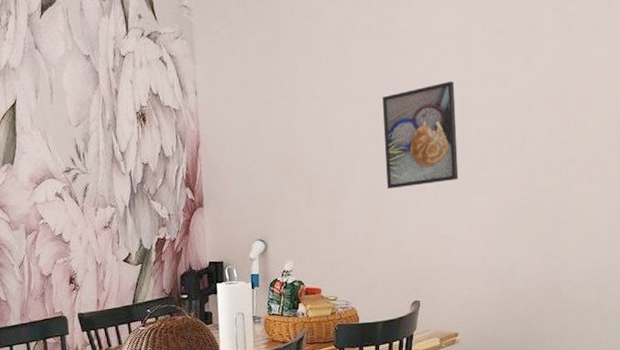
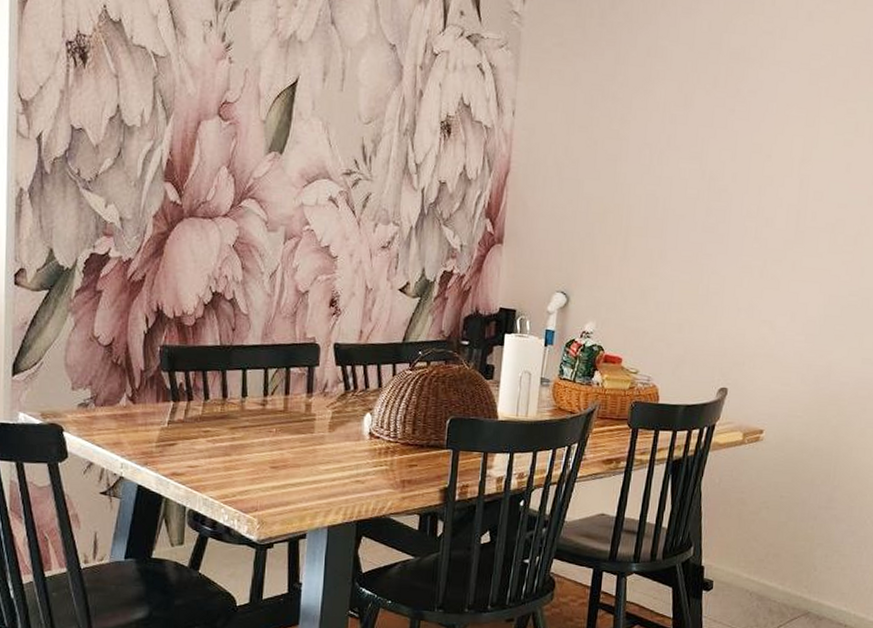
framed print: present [382,81,459,189] -> none [709,154,797,263]

